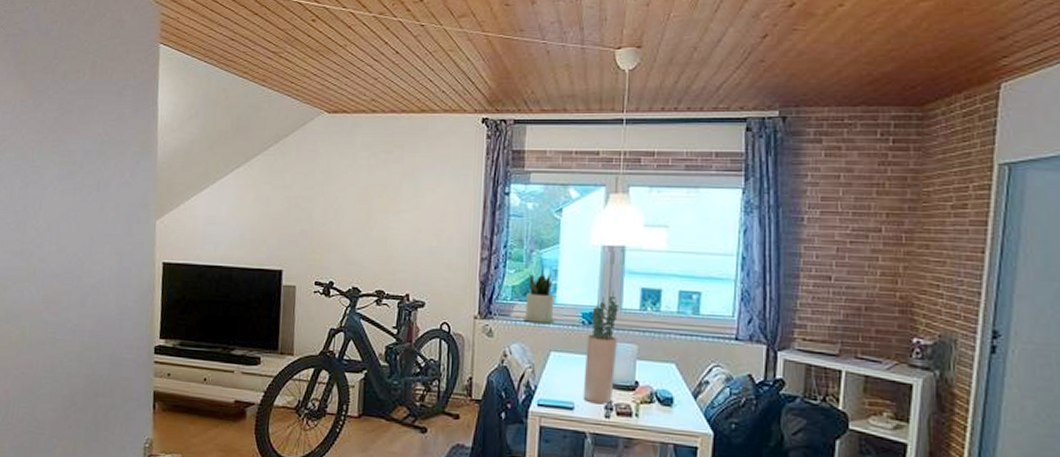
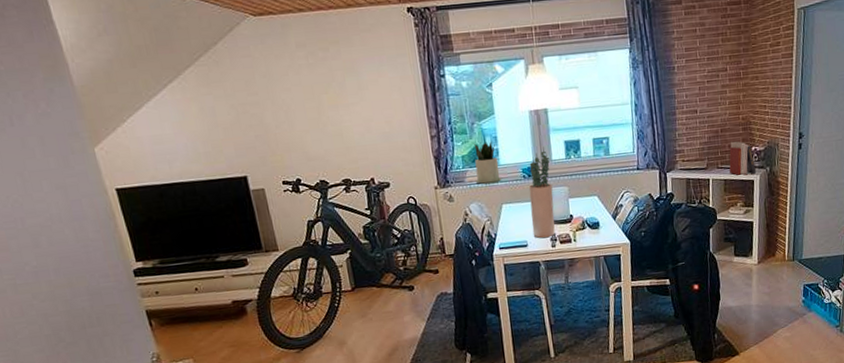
books: none [874,325,918,377] -> present [729,141,757,175]

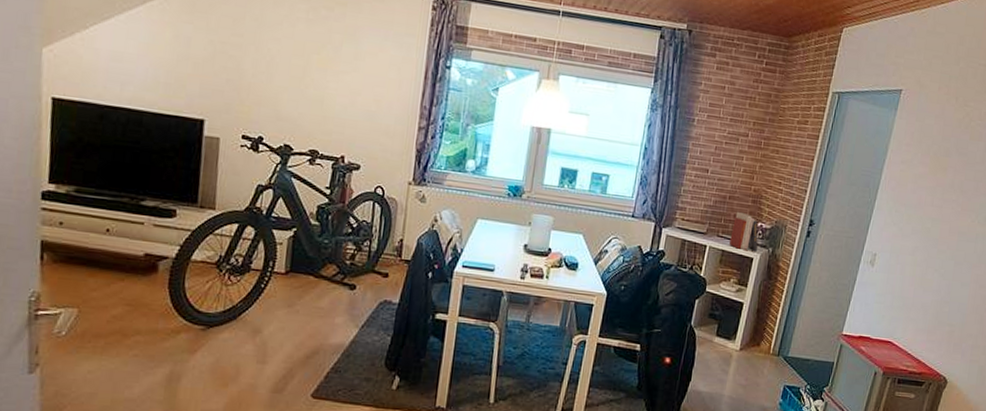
planter: present [474,141,502,184] -> none [454,146,486,194]
vase: present [528,147,555,239] -> none [503,168,540,268]

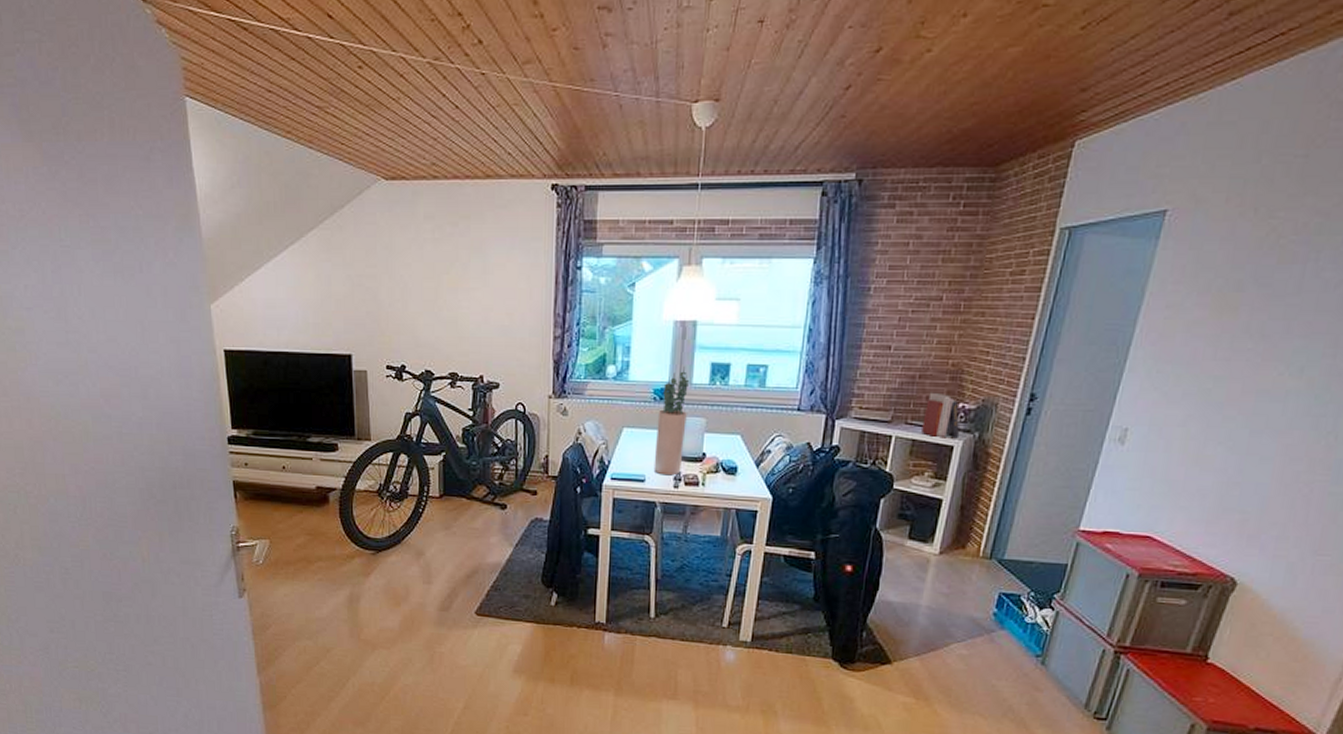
vase: none [503,168,540,268] -> present [653,366,689,476]

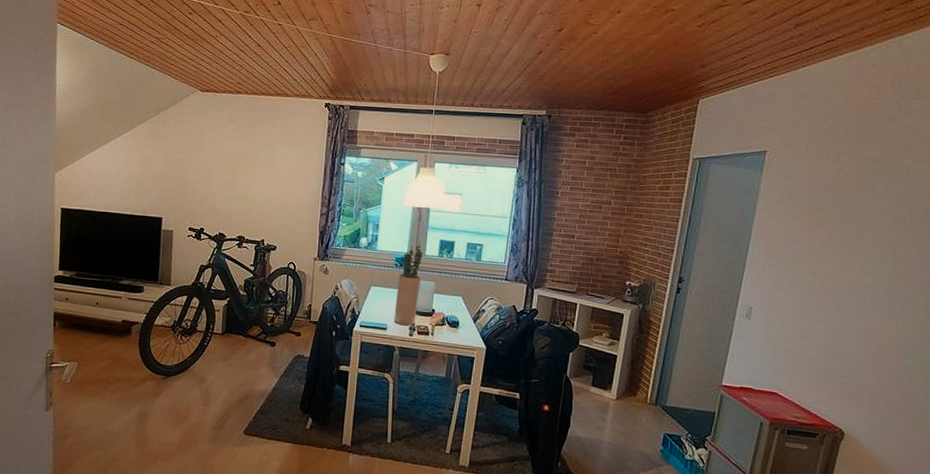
books: present [922,392,960,439] -> none [599,272,628,308]

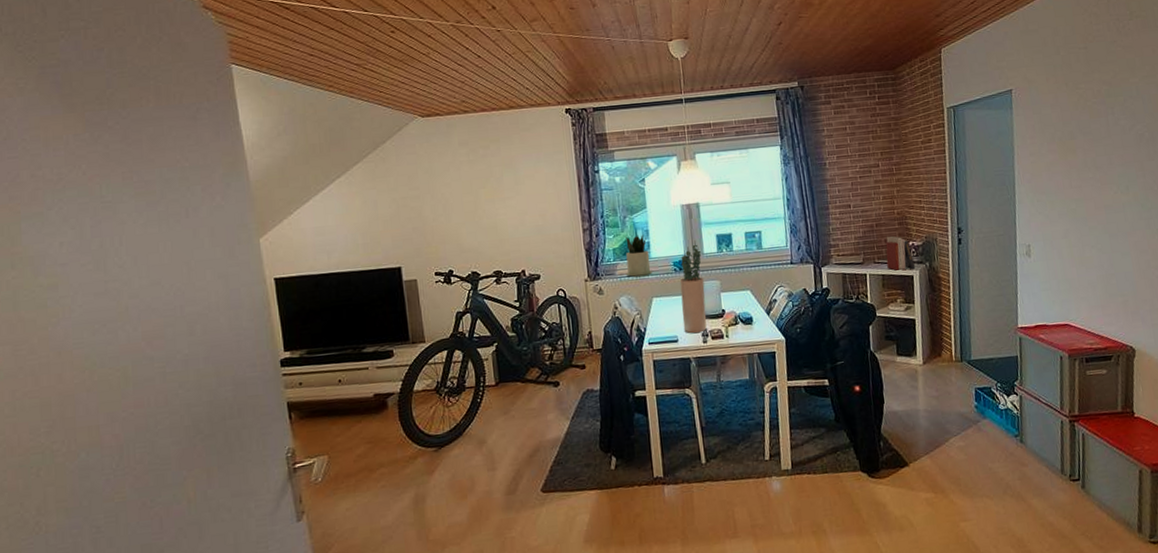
planter: none [351,226,376,265] -> present [625,234,653,277]
books: none [599,272,628,308] -> present [885,235,916,271]

